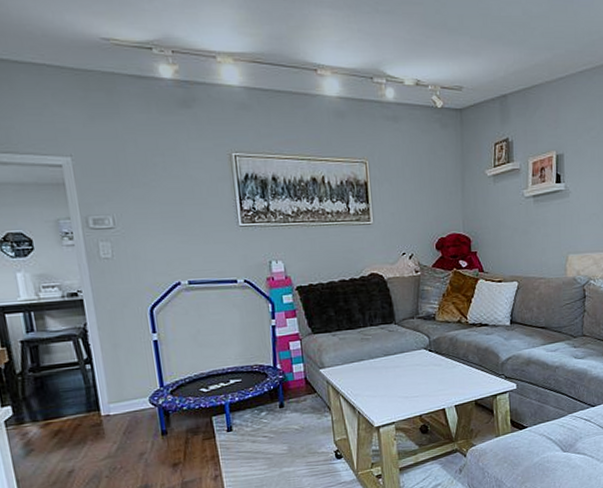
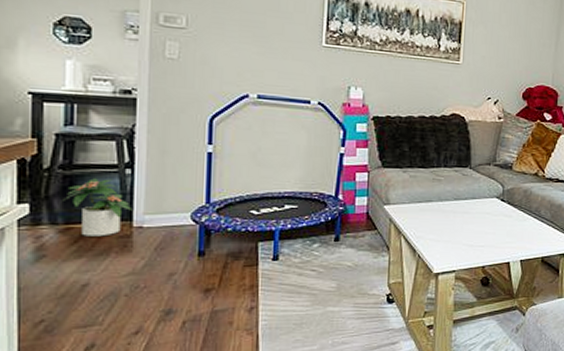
potted plant: none [38,375,98,429] -> present [63,178,132,237]

